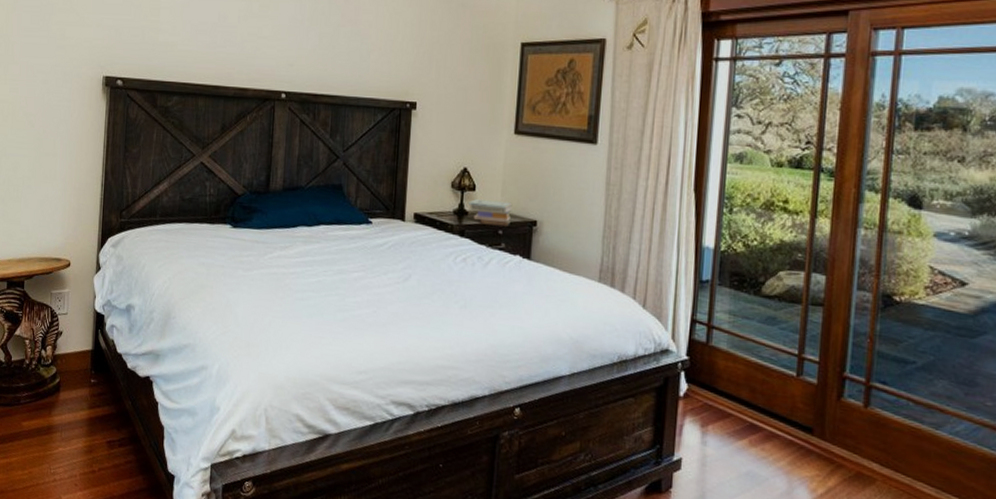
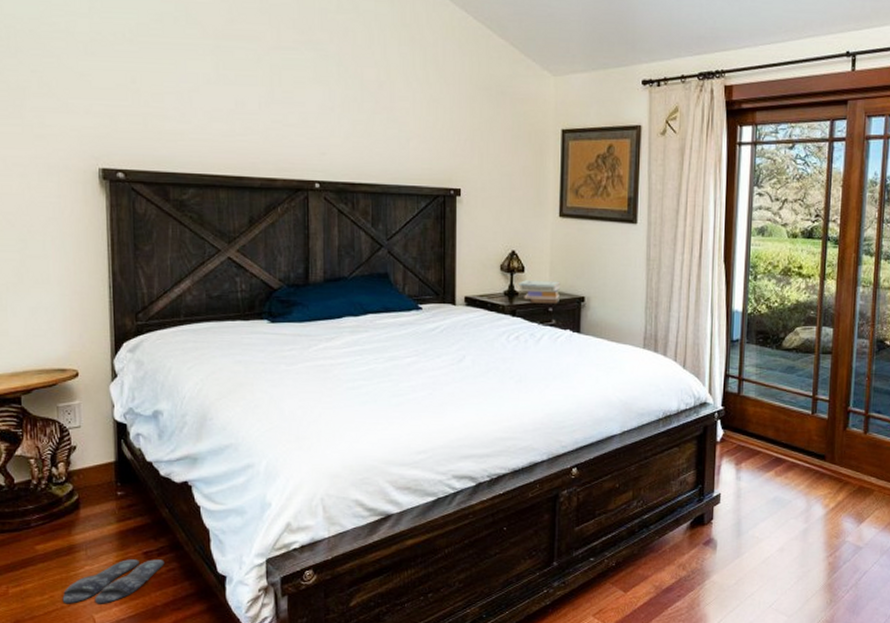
slippers: none [38,446,124,487] -> present [62,559,165,604]

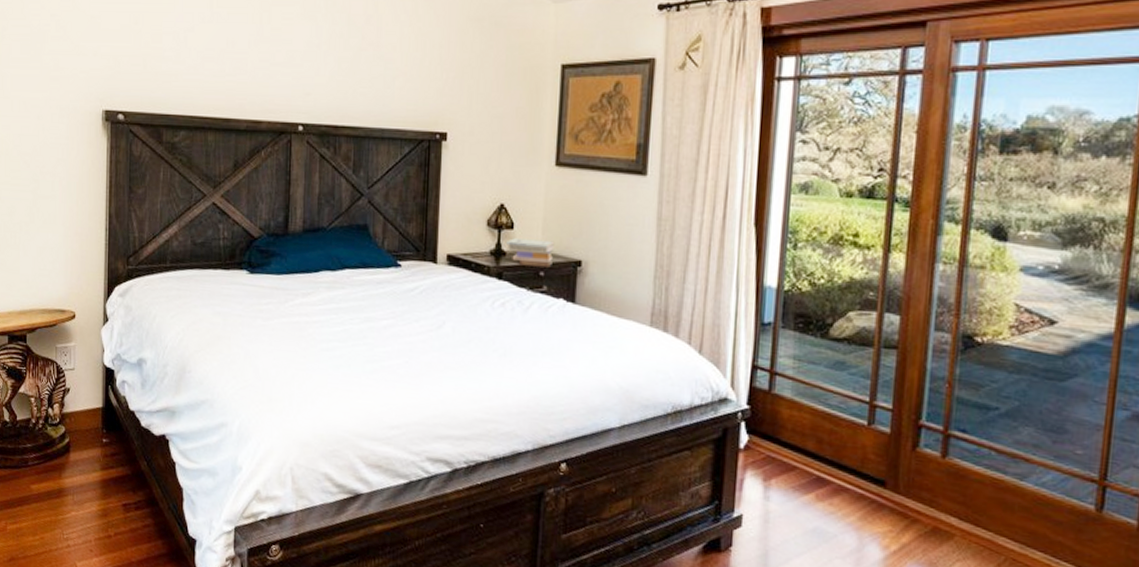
slippers: present [62,559,165,604] -> none [51,509,141,553]

